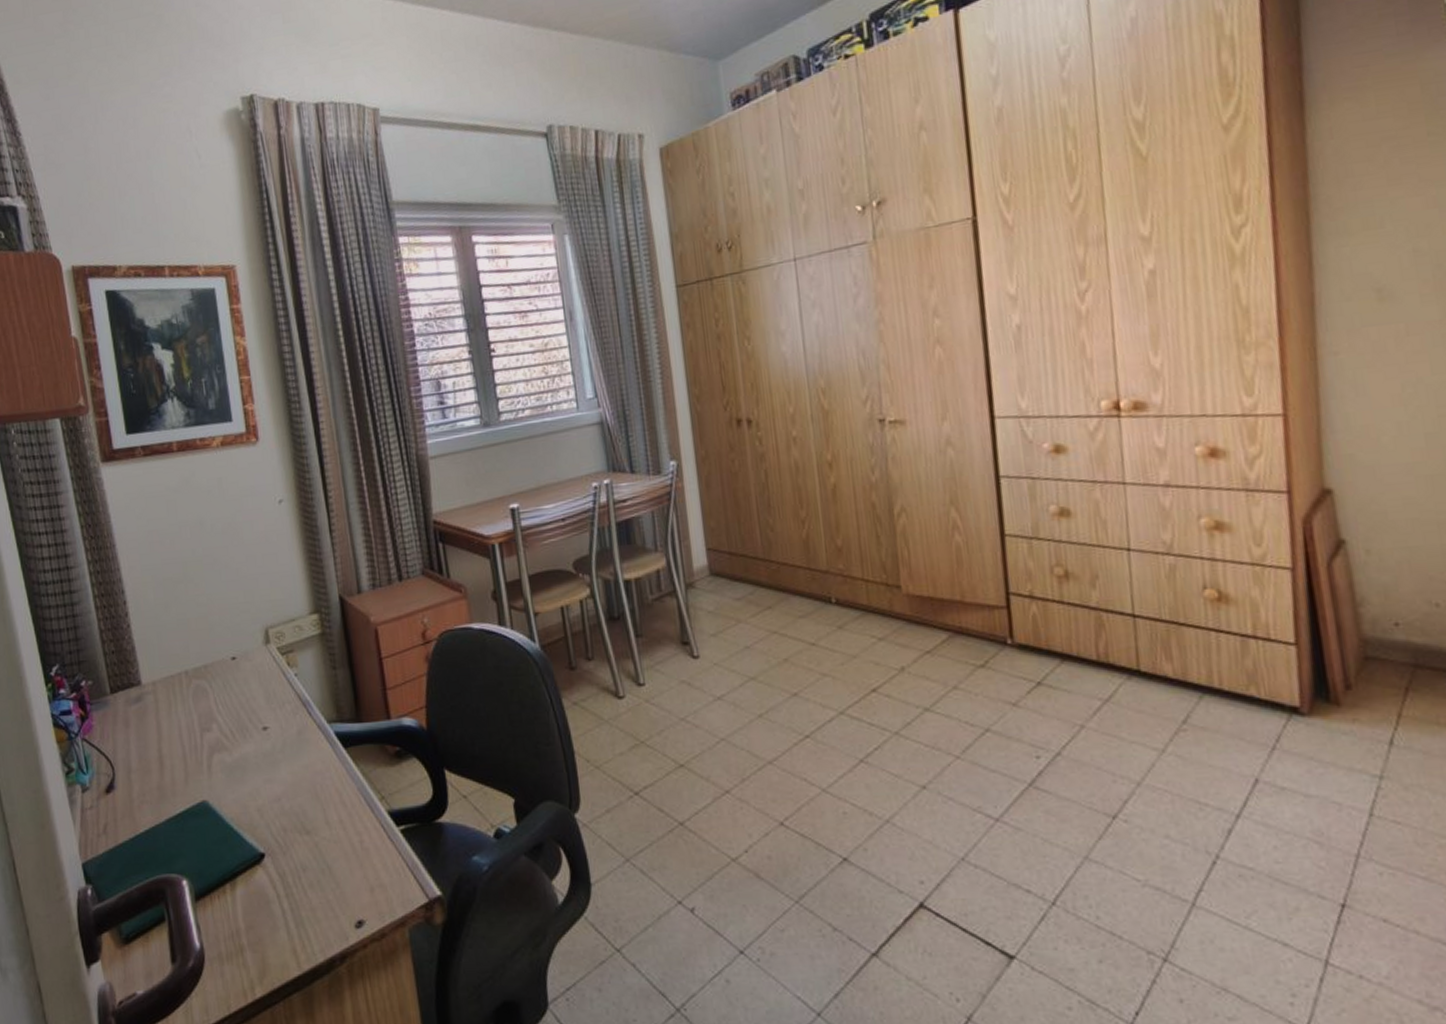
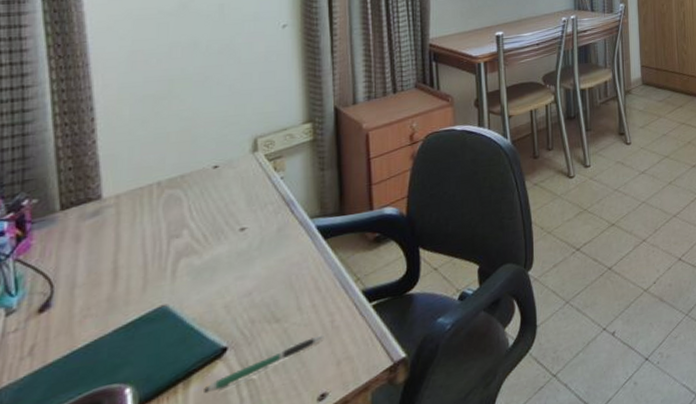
pen: none [249,855,355,899] -> present [204,335,324,394]

